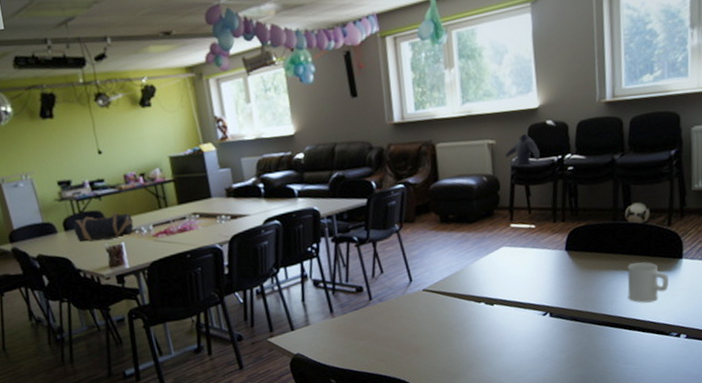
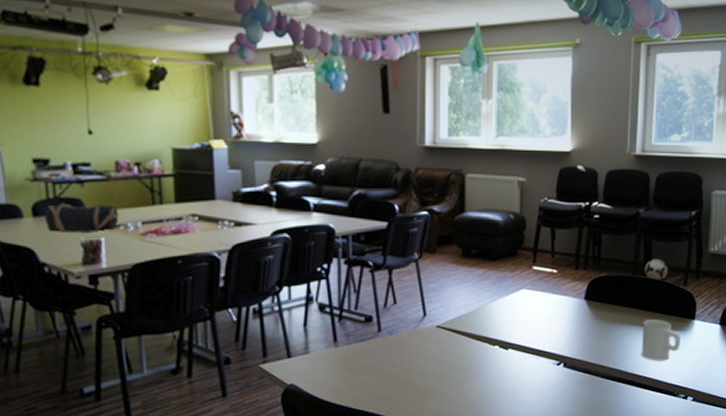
blazer: present [505,133,540,166] -> none [534,175,568,208]

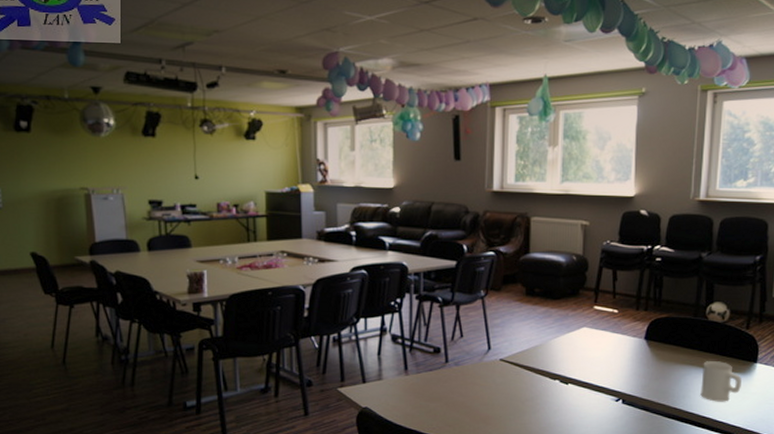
duffel bag: present [44,203,120,234] -> none [157,239,220,266]

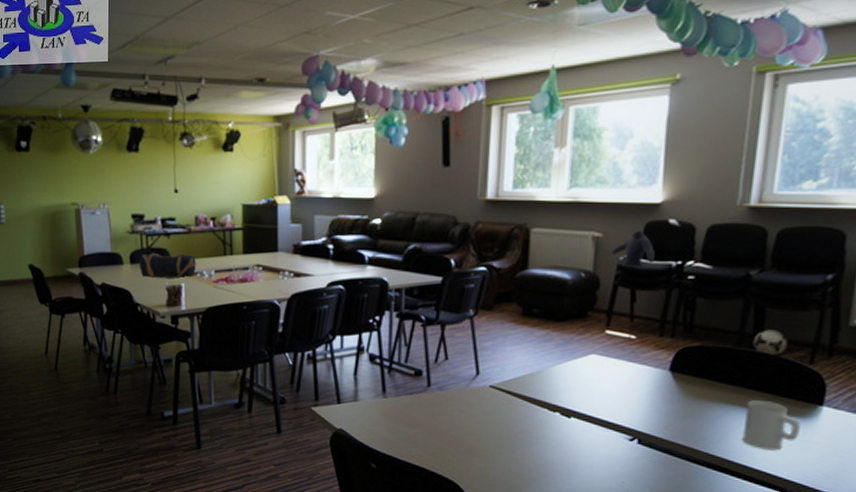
duffel bag: none [157,239,220,266] -> present [139,252,197,279]
blazer: none [596,219,630,250] -> present [611,230,655,267]

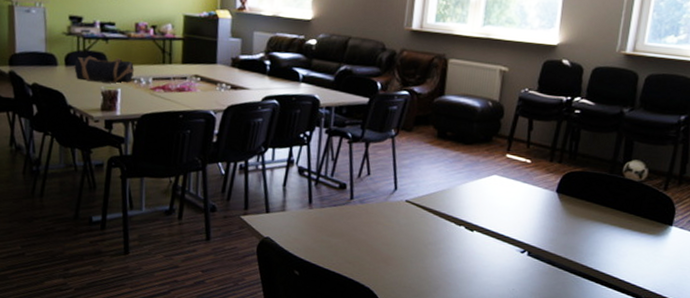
blazer: present [611,230,655,267] -> none [514,67,550,99]
cup: present [742,400,800,451] -> none [610,220,655,263]

